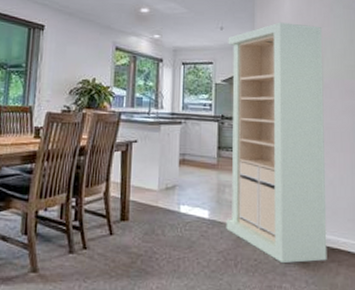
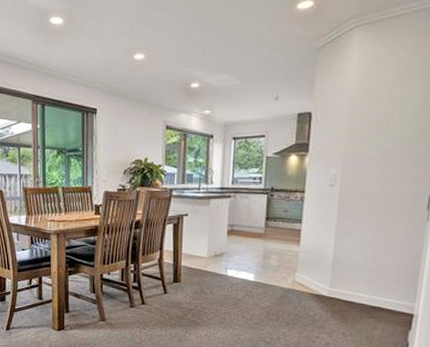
storage cabinet: present [226,22,327,264] -> none [270,86,392,319]

